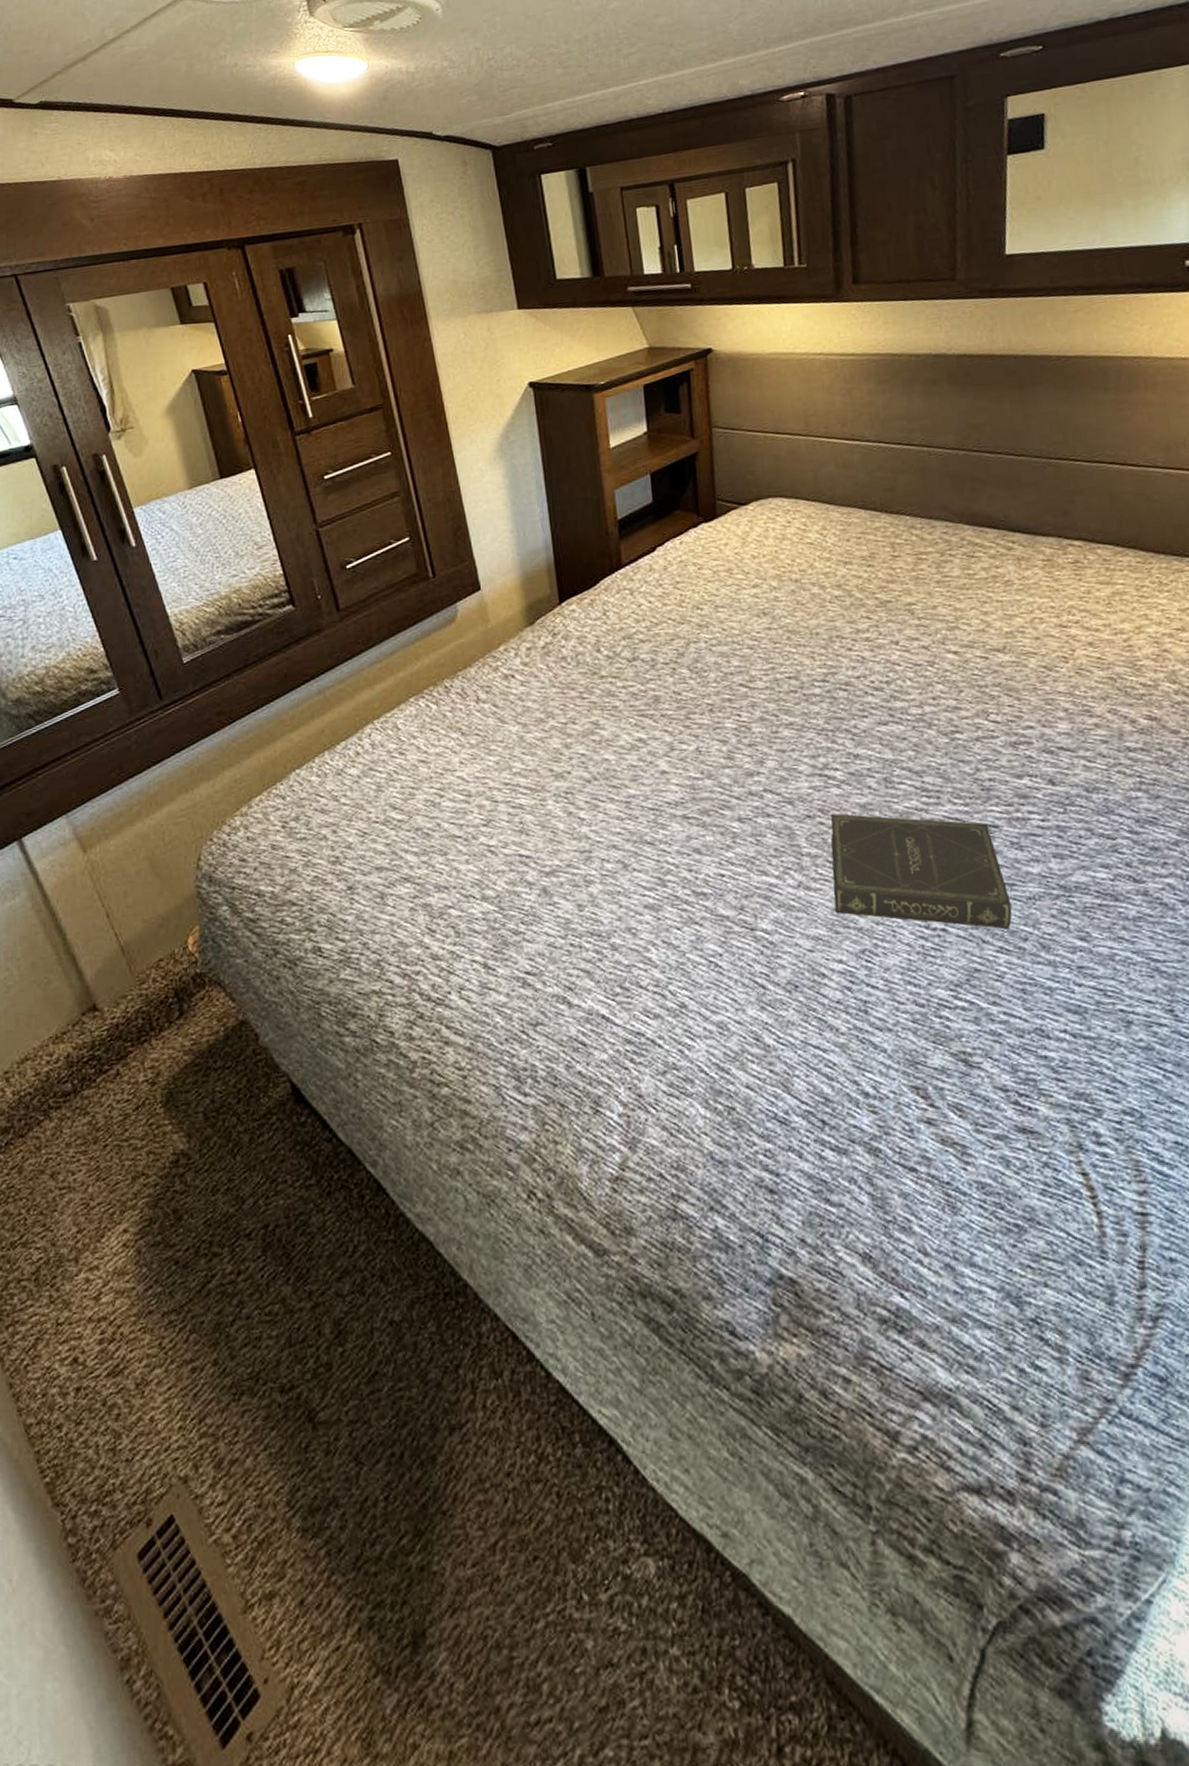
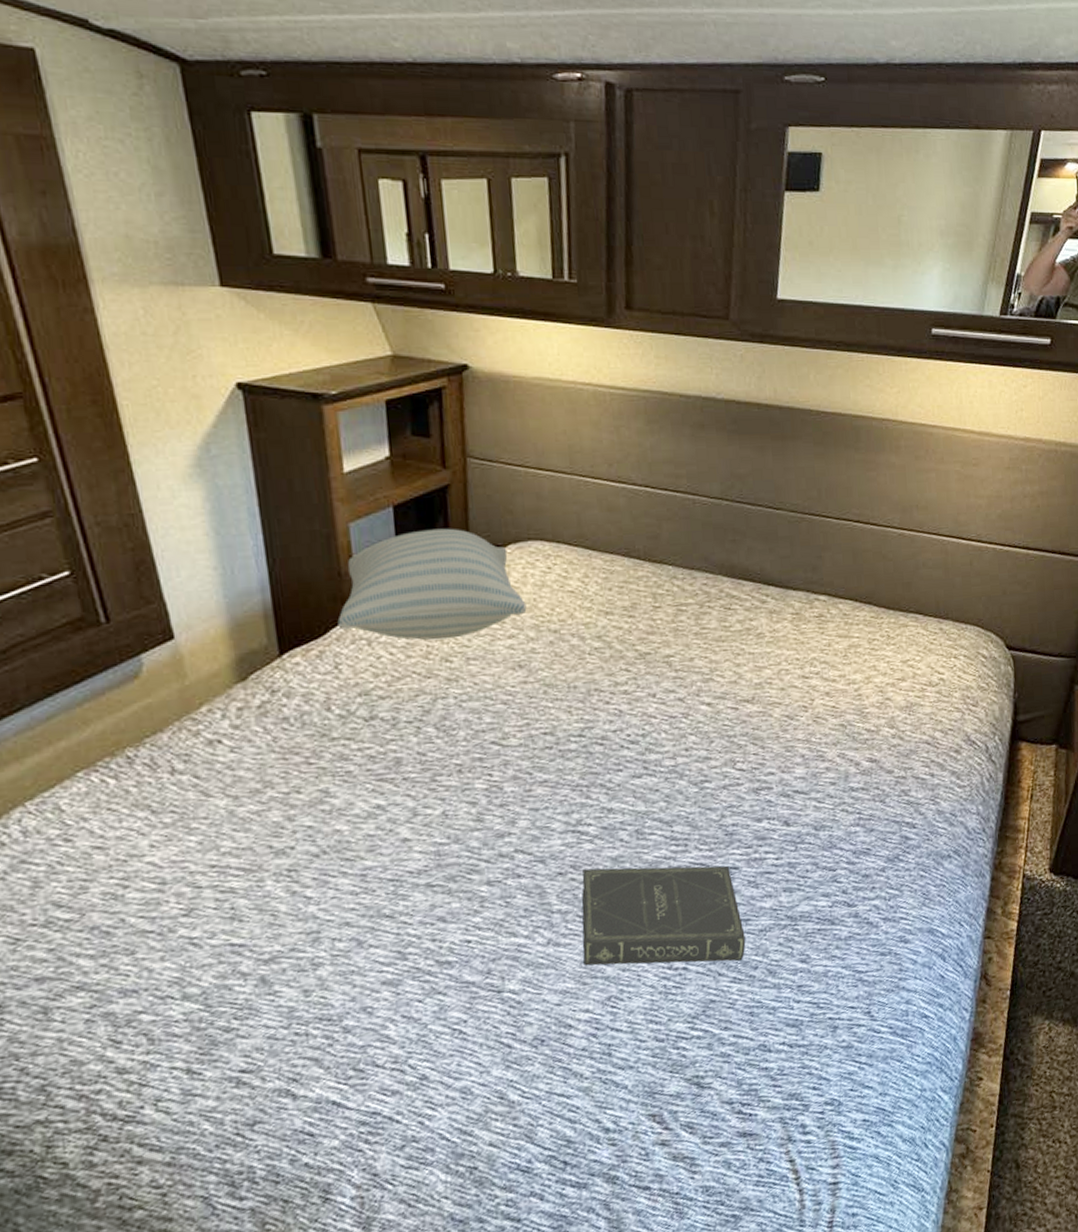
pillow: none [605,490,769,590] -> present [337,528,527,640]

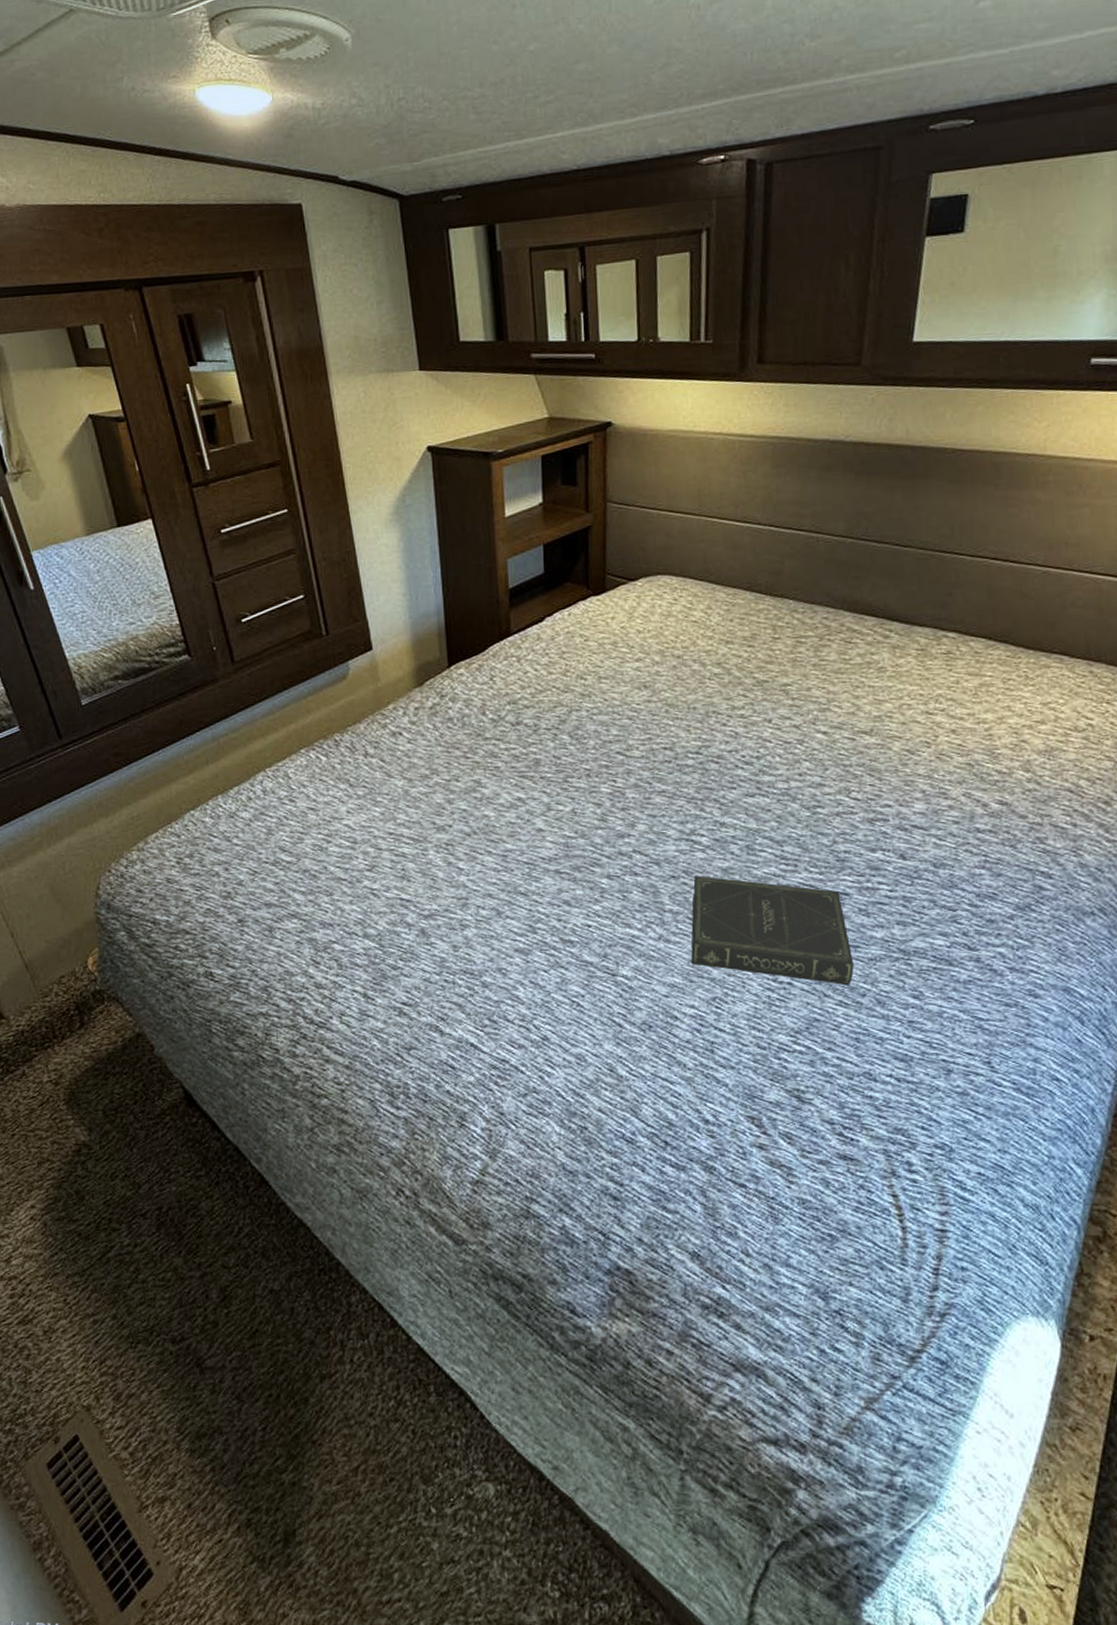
pillow: present [337,528,527,640] -> none [494,563,654,660]

